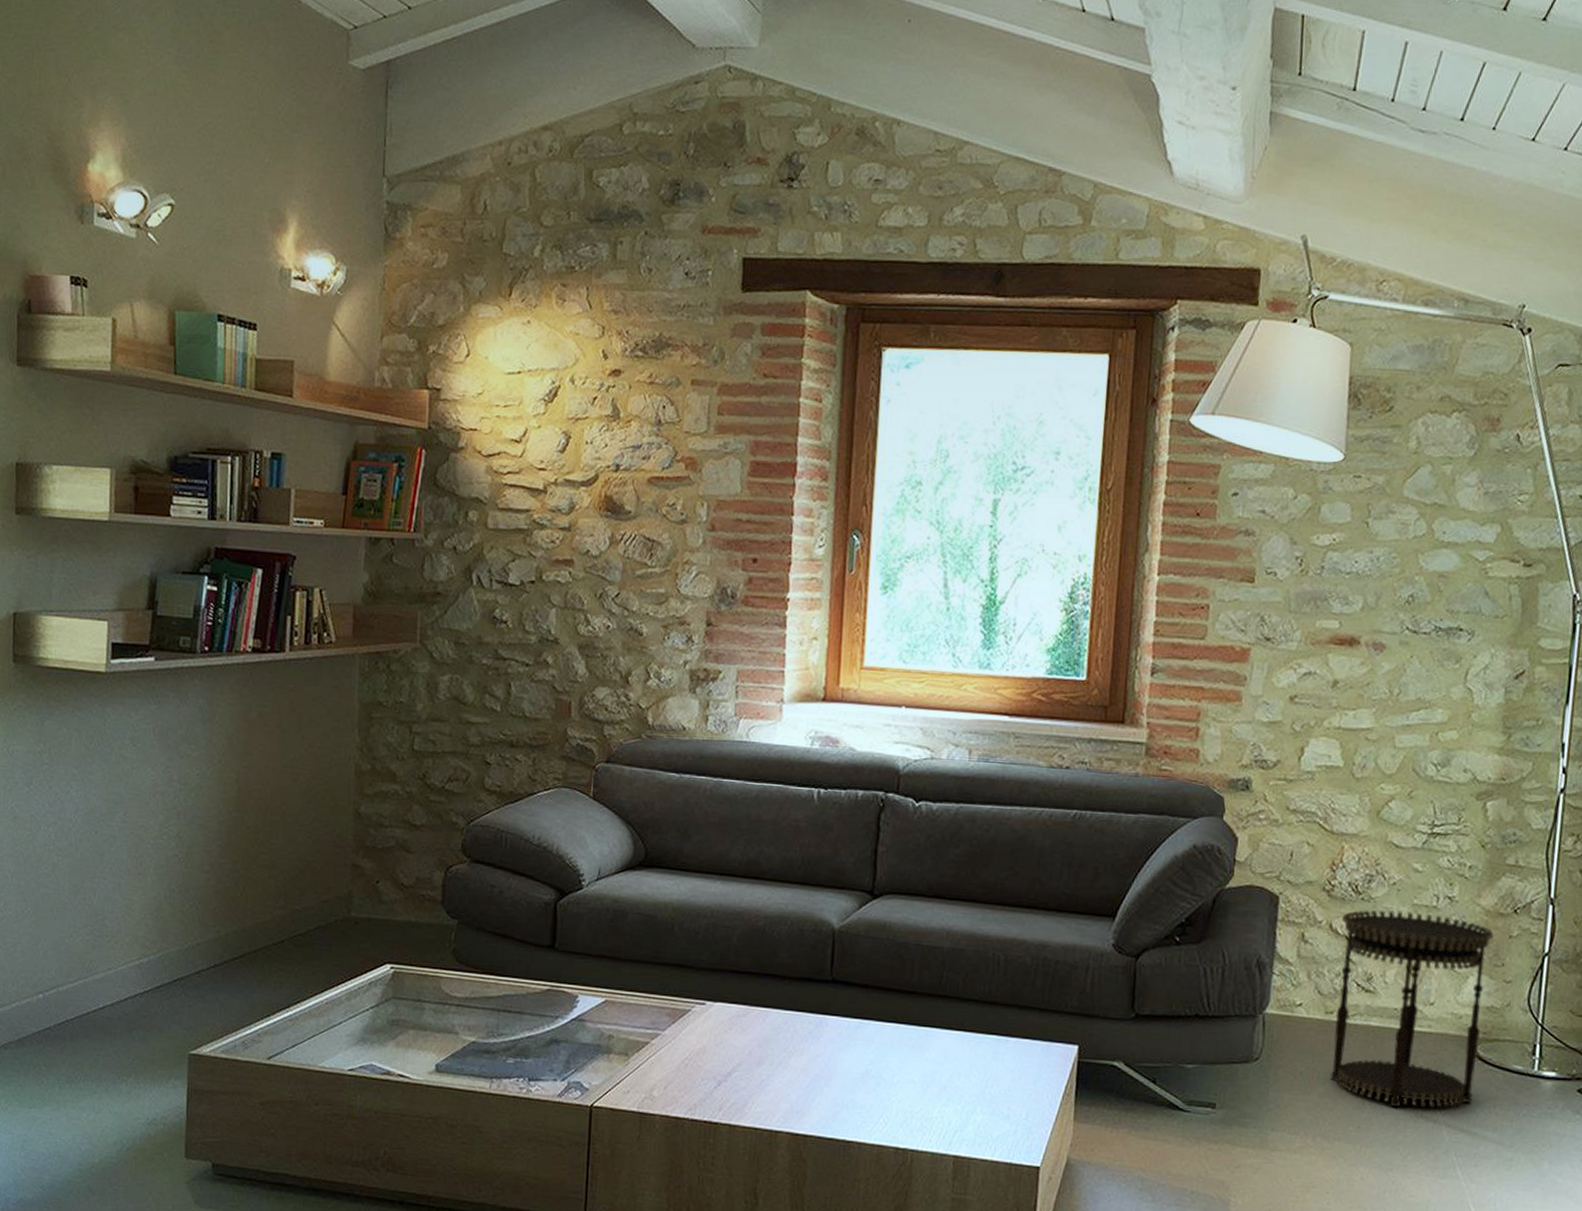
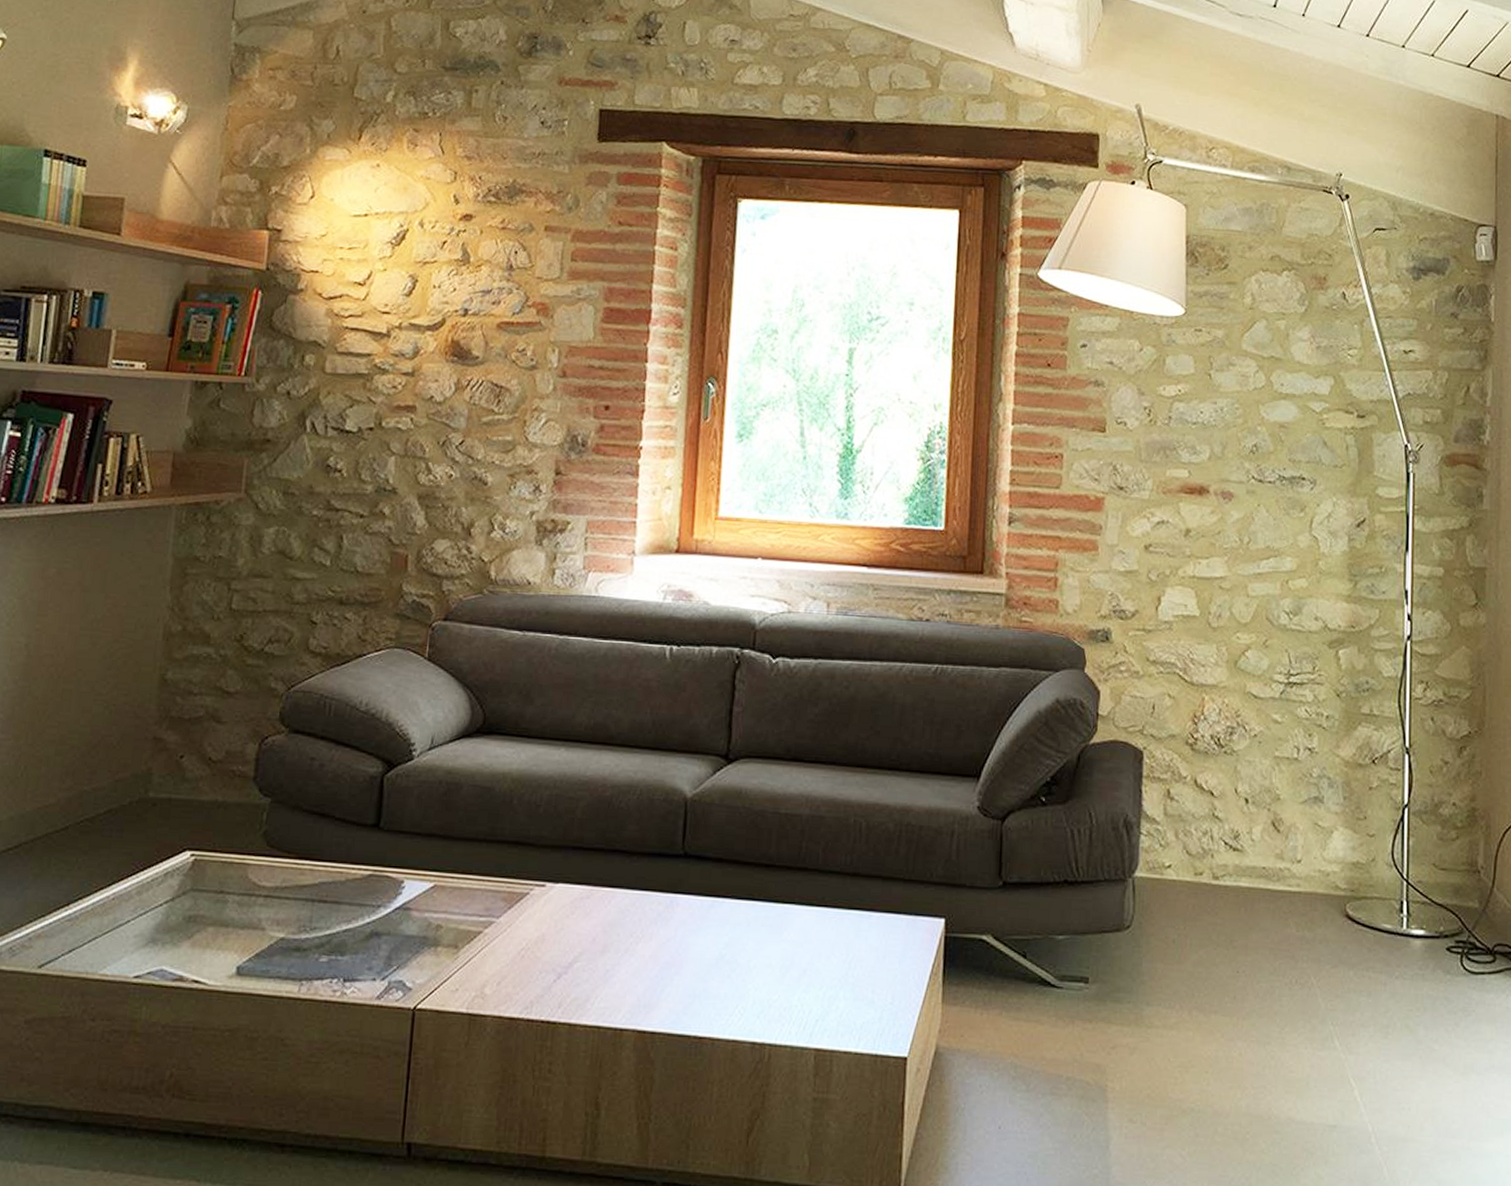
side table: present [1331,910,1494,1108] -> none [1204,763,1354,975]

